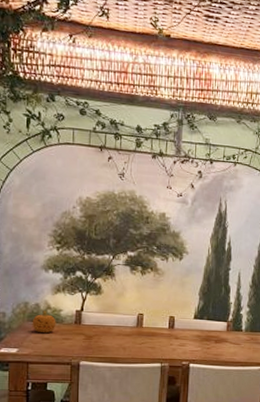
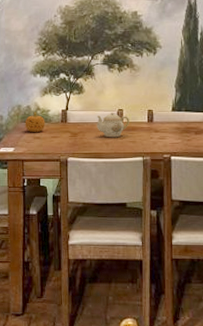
teapot: none [114,317,149,343] -> present [96,113,129,138]

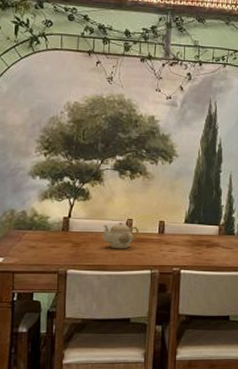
fruit: present [25,112,45,133] -> none [18,218,43,242]

